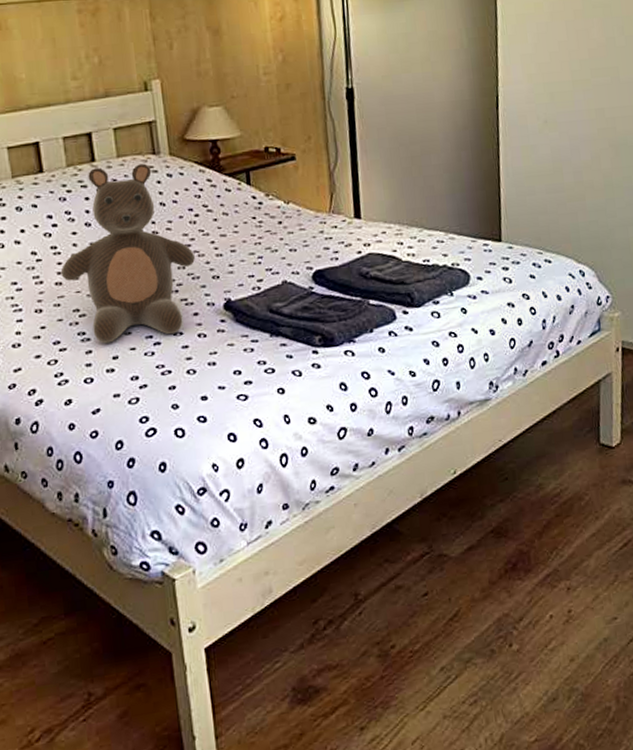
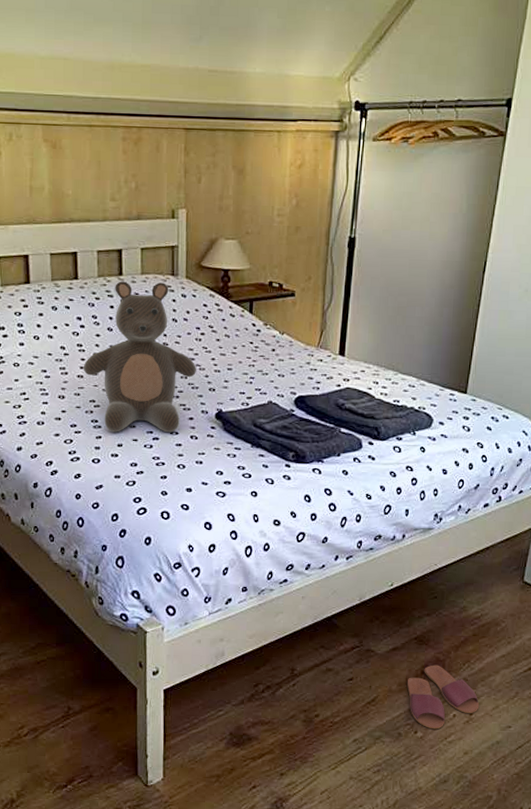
slippers: none [490,558,578,638] -> present [406,665,480,730]

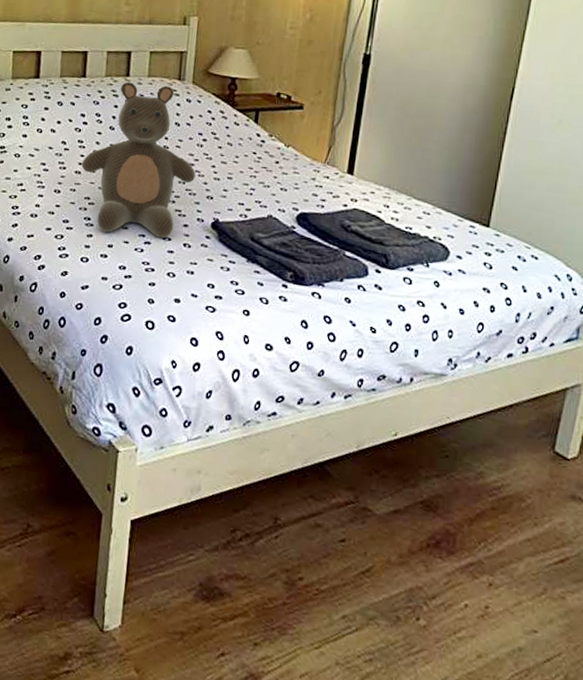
slippers: present [406,665,480,730] -> none [409,537,498,620]

